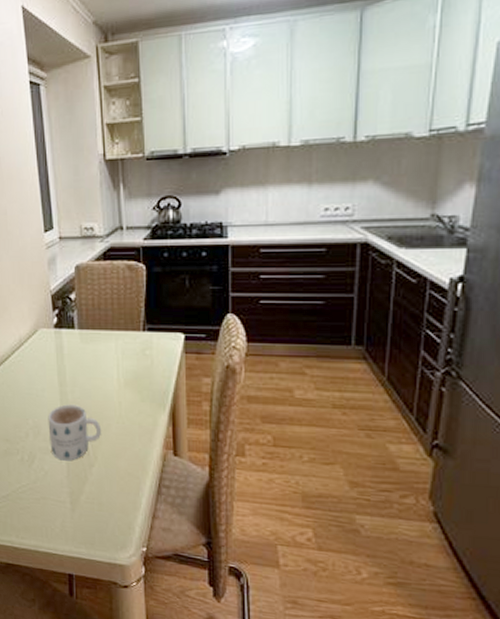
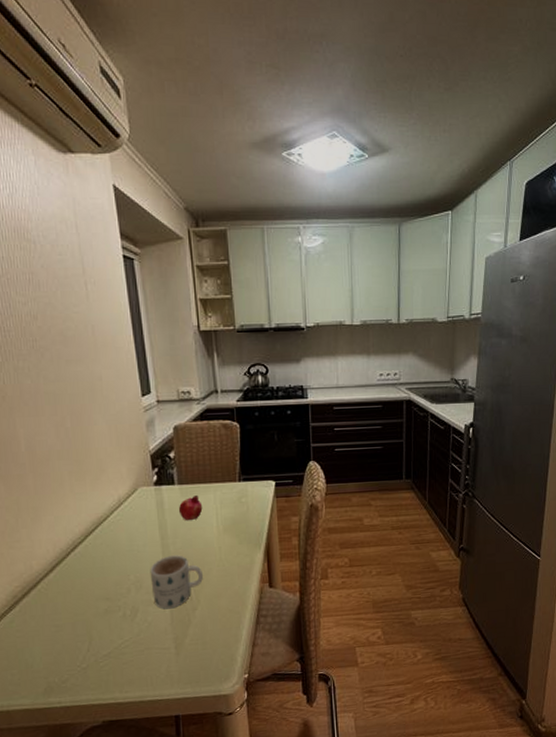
fruit: none [77,341,103,370] -> present [178,494,203,521]

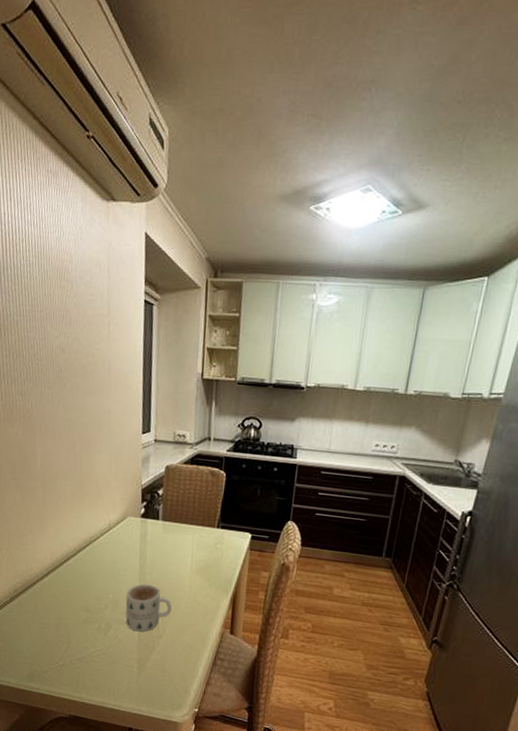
fruit: present [178,494,203,521] -> none [158,533,181,556]

